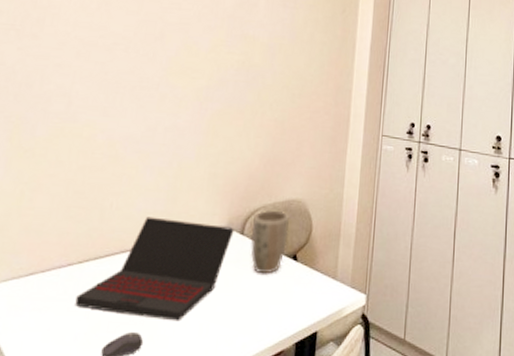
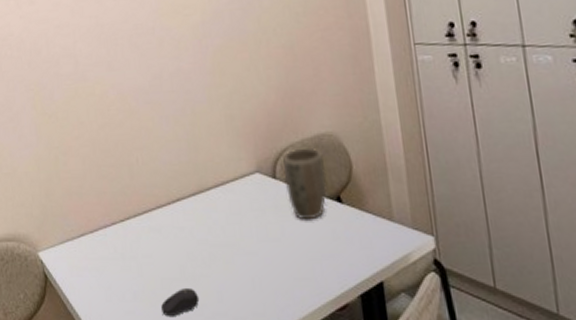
laptop: present [75,216,234,322] -> none [126,168,266,276]

